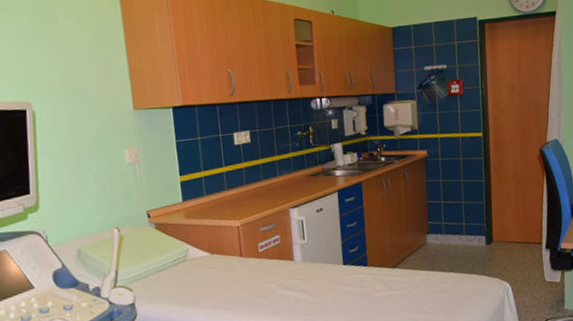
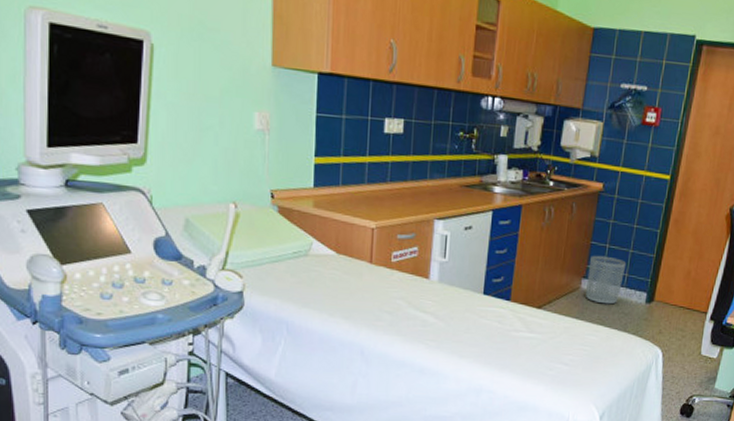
waste bin: none [429,211,462,253] -> present [586,255,627,305]

